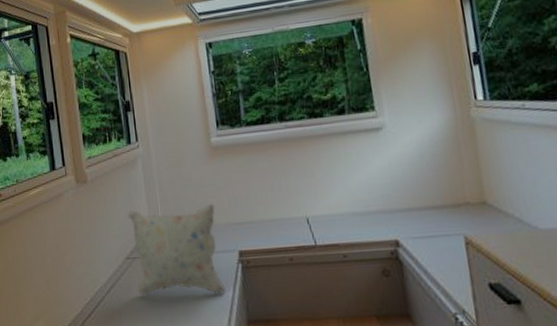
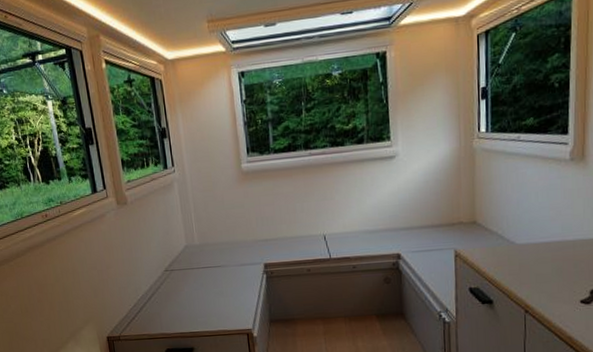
decorative pillow: present [127,204,226,295] -> none [165,223,252,301]

